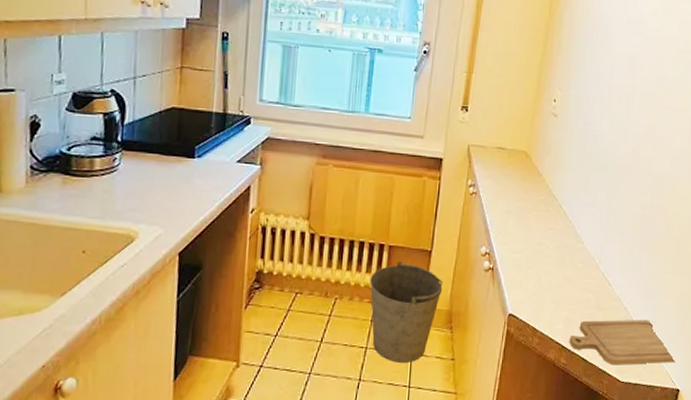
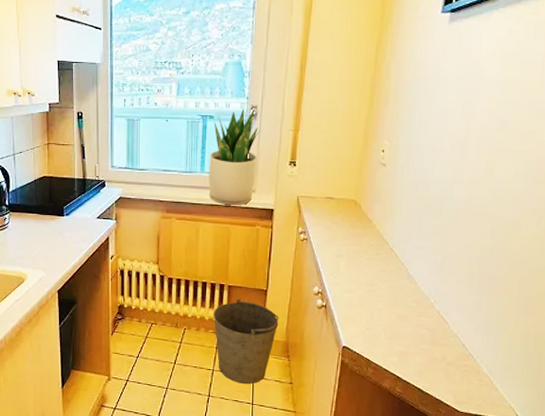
planter: none [372,44,433,152] -> present [208,108,261,205]
chopping board: present [569,320,676,365] -> none [404,354,520,398]

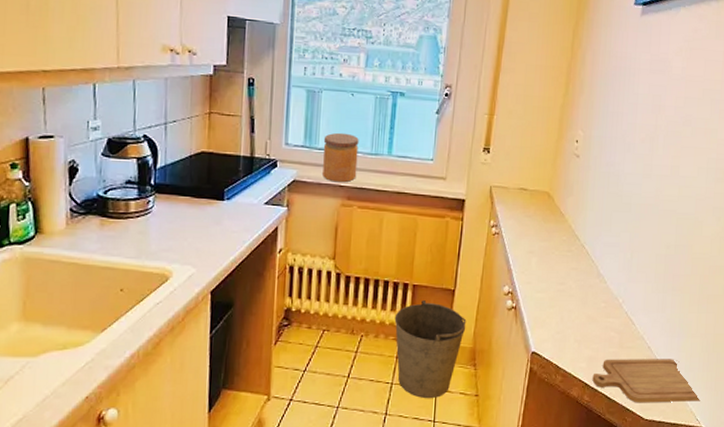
jar: none [143,154,174,198] -> present [323,132,359,183]
planter: present [208,108,261,205] -> none [396,87,454,194]
chopping board: none [404,354,520,398] -> present [592,359,700,403]

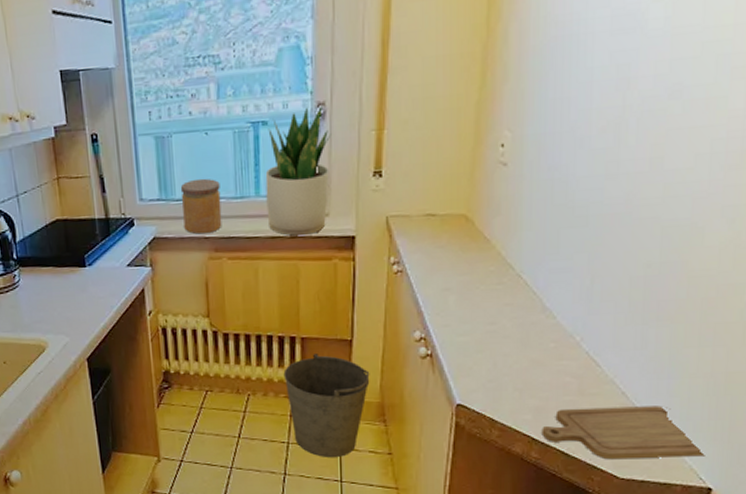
planter: none [396,87,454,194] -> present [265,105,332,236]

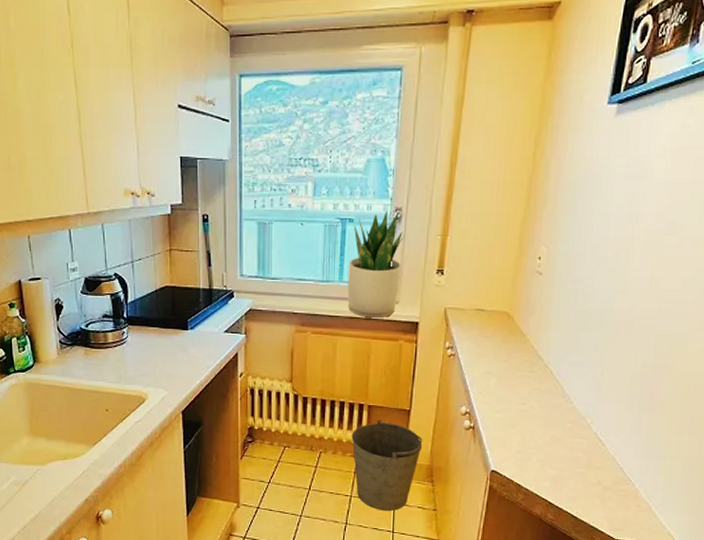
jar: present [180,178,222,235] -> none [276,262,310,310]
chopping board: present [541,406,705,460] -> none [557,479,680,524]

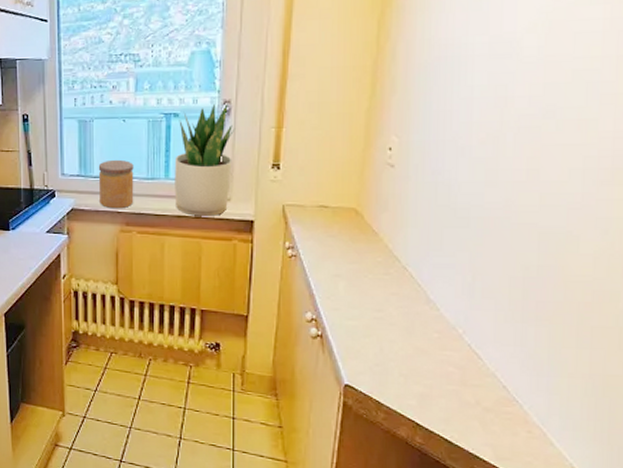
jar: none [276,262,310,310] -> present [98,159,134,209]
bucket: present [351,420,423,511] -> none [183,326,264,426]

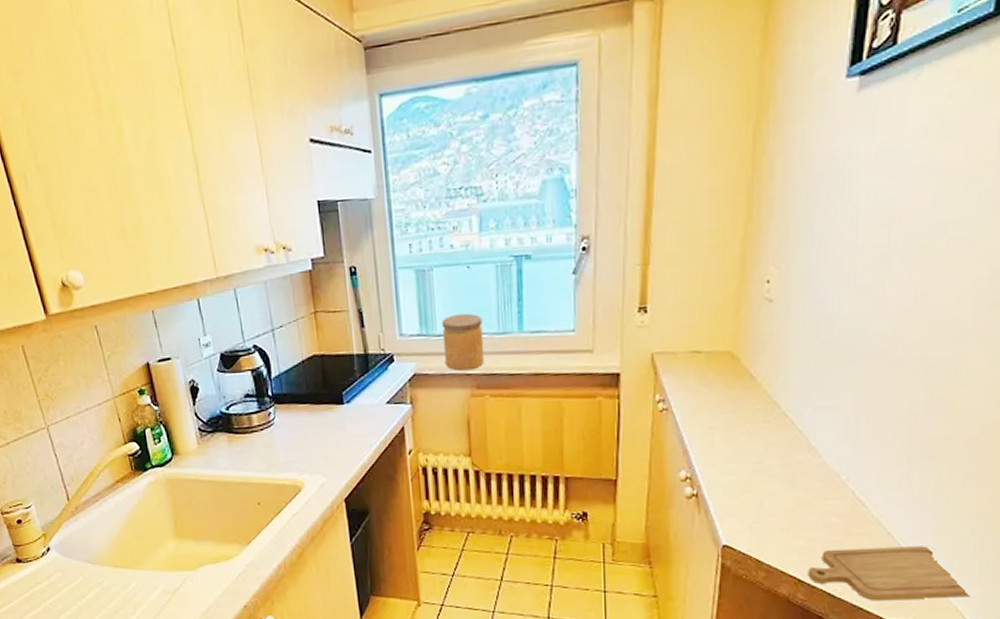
planter: present [174,103,235,216] -> none [528,239,596,373]
chopping board: none [426,397,585,456] -> present [808,546,970,601]

